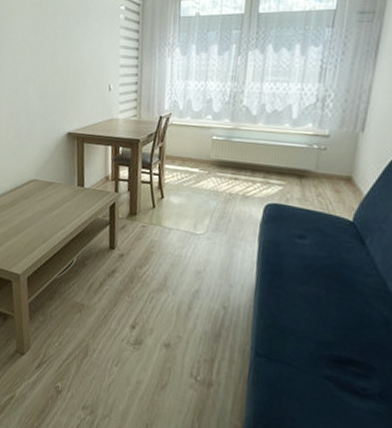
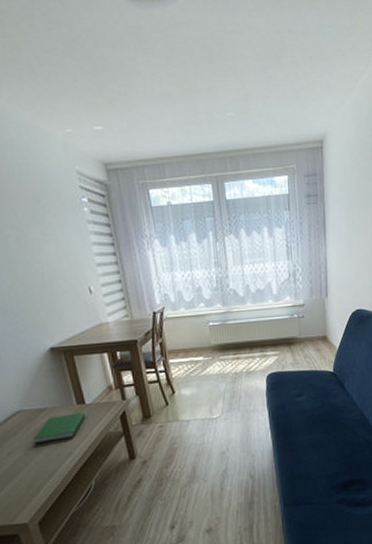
hardcover book: none [39,191,83,214] -> present [34,412,86,443]

